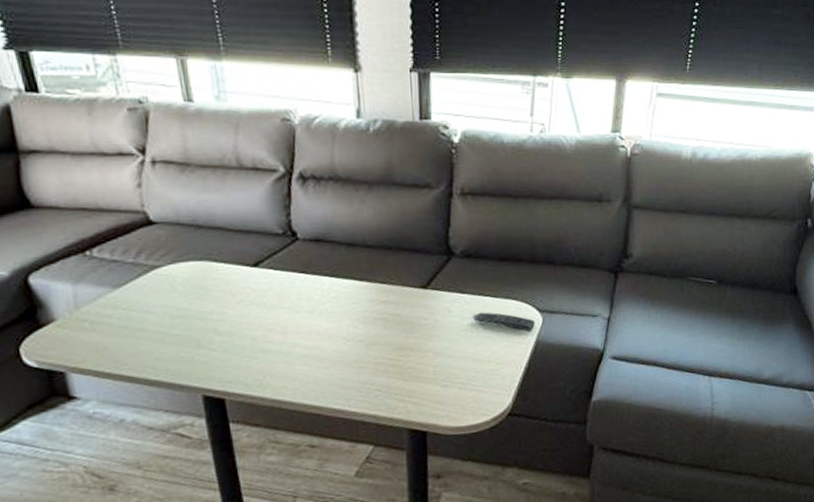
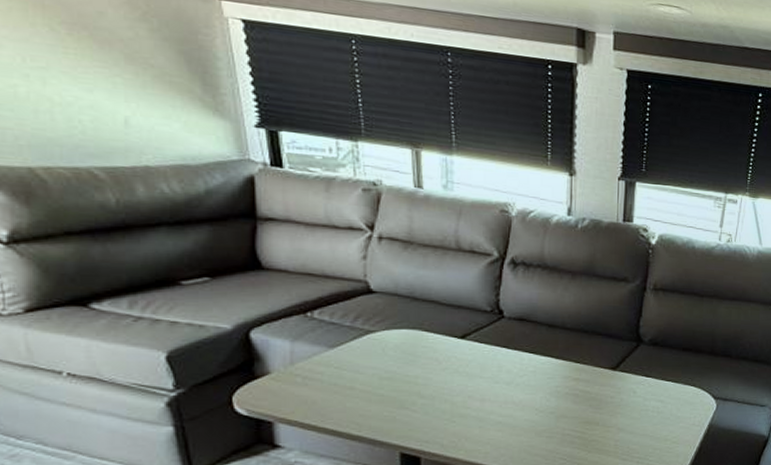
remote control: present [473,312,535,333] -> none [655,395,709,417]

